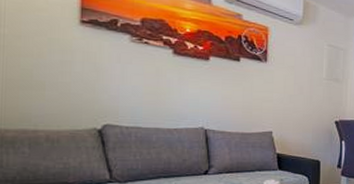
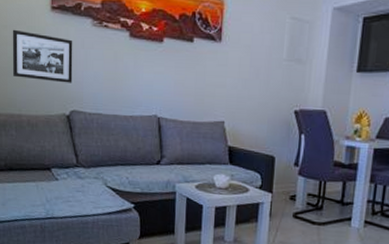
picture frame: none [27,40,107,97] -> present [12,29,73,83]

